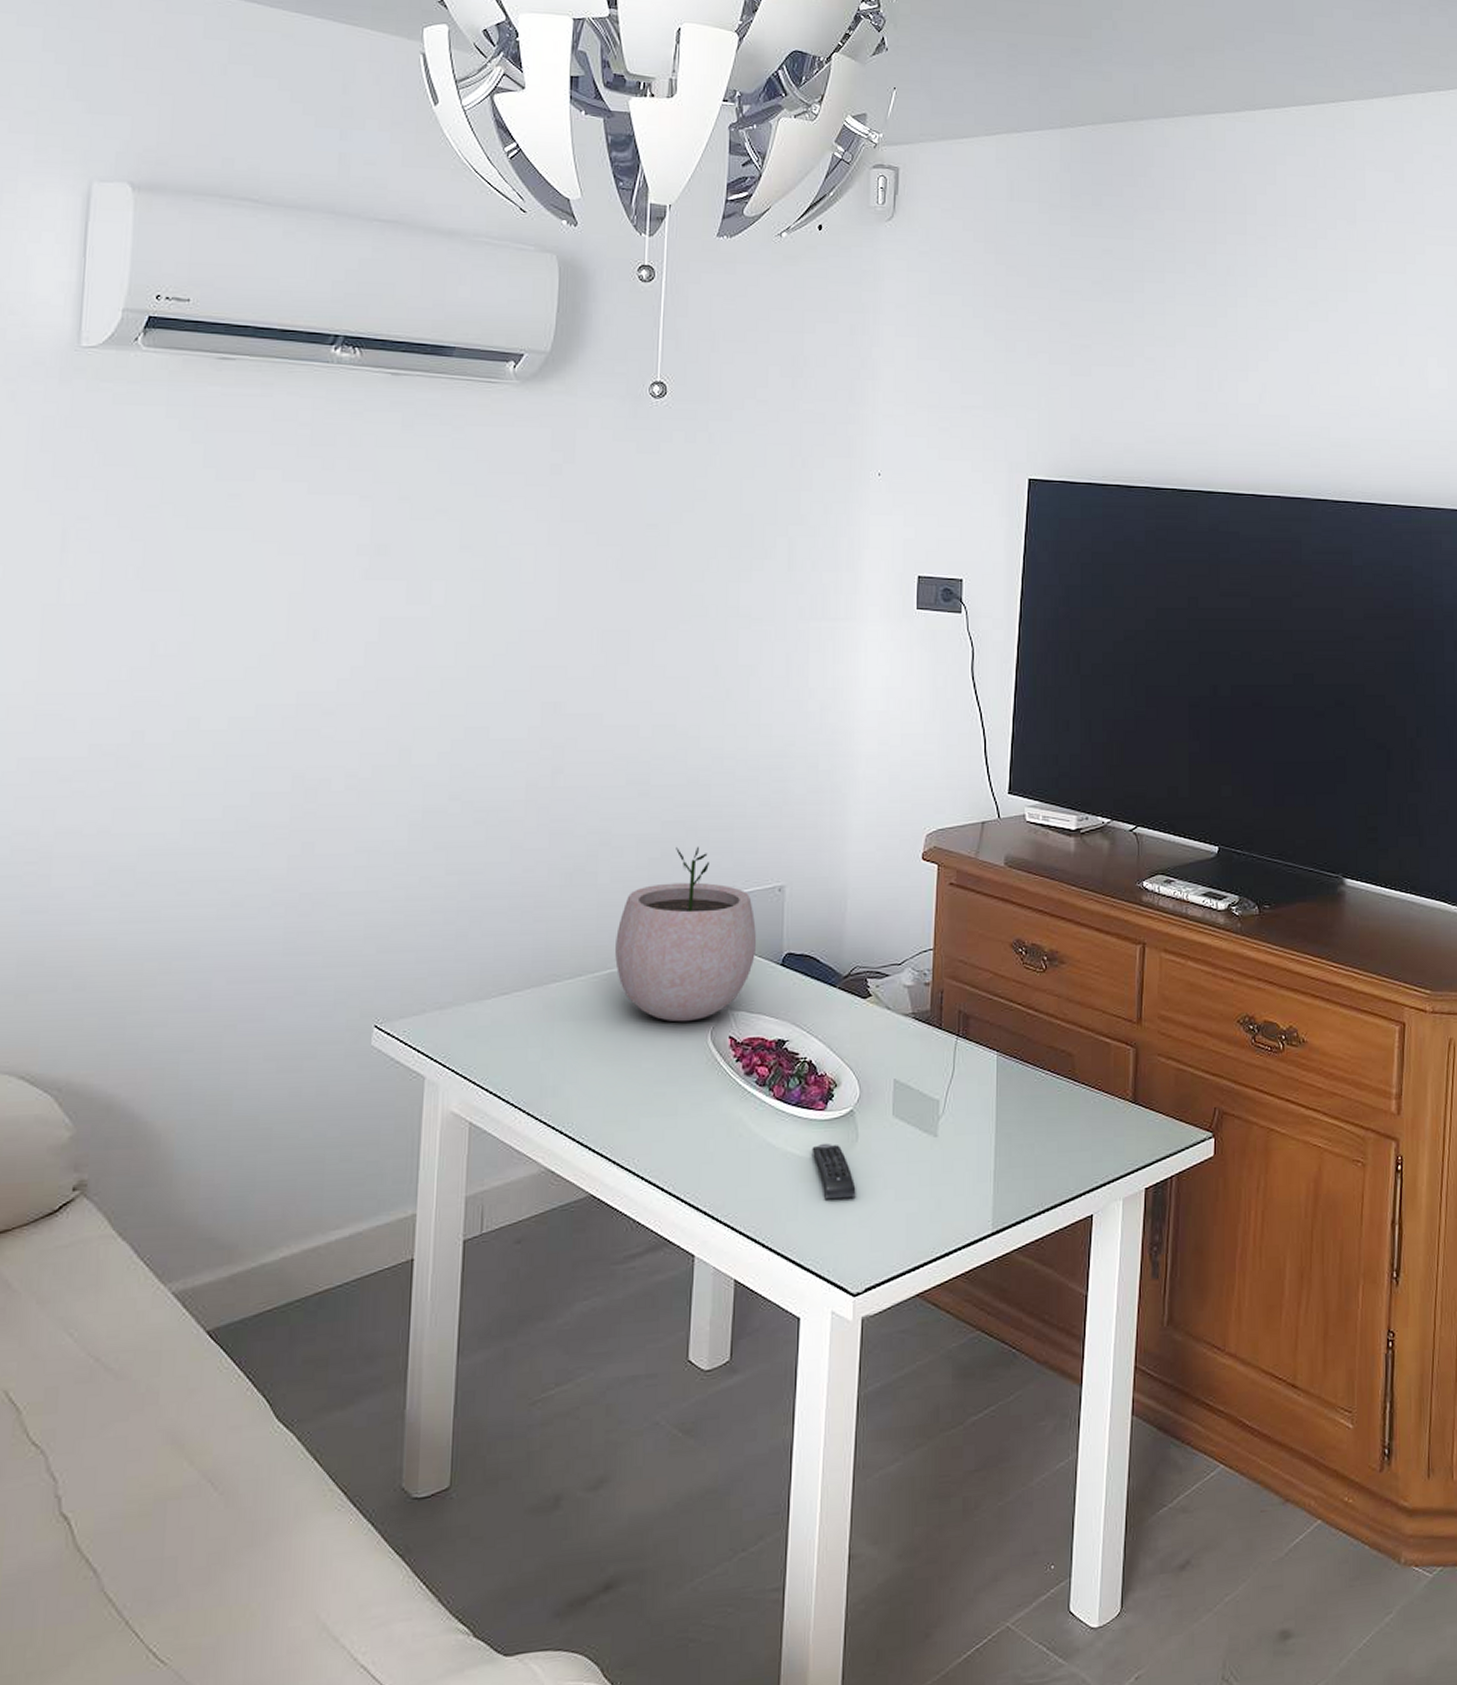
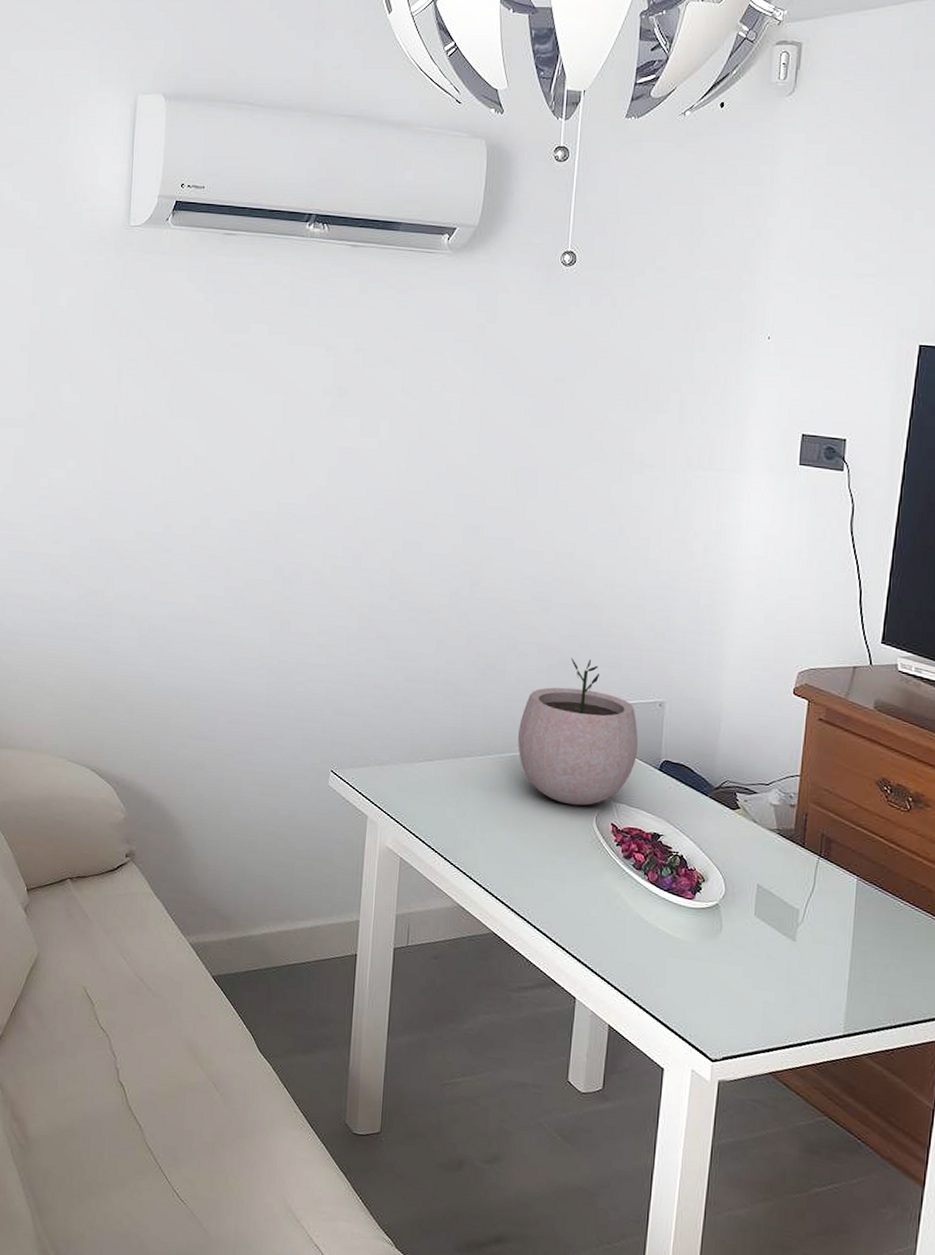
remote control: present [812,1143,856,1200] -> none [680,927,718,979]

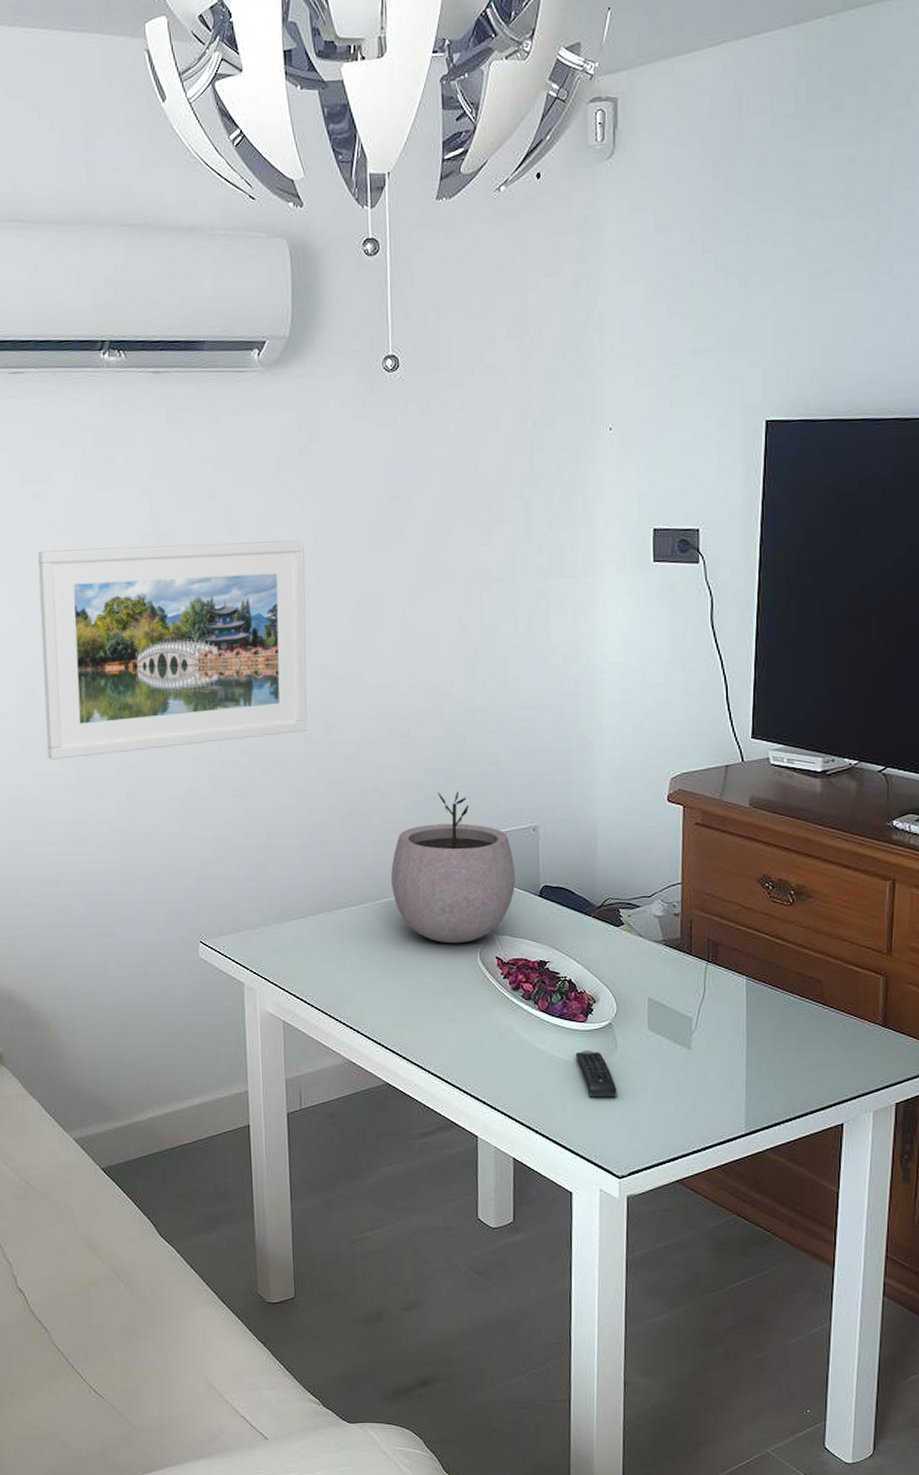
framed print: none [213,392,472,586] -> present [38,540,308,760]
remote control: none [680,927,718,979] -> present [575,1050,617,1098]

